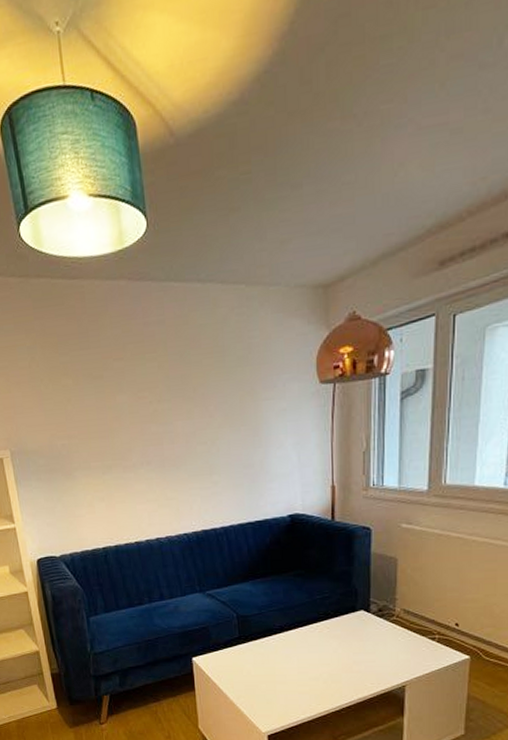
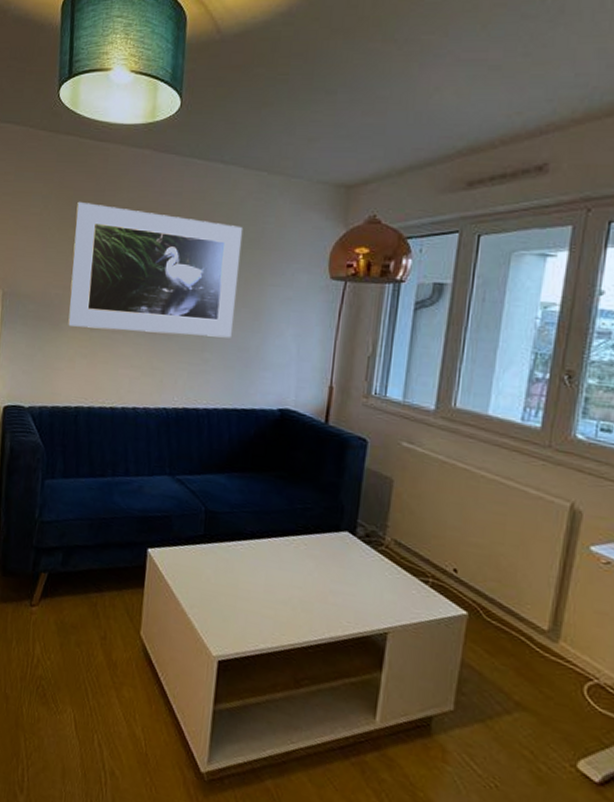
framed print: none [63,345,235,473] -> present [68,201,244,338]

